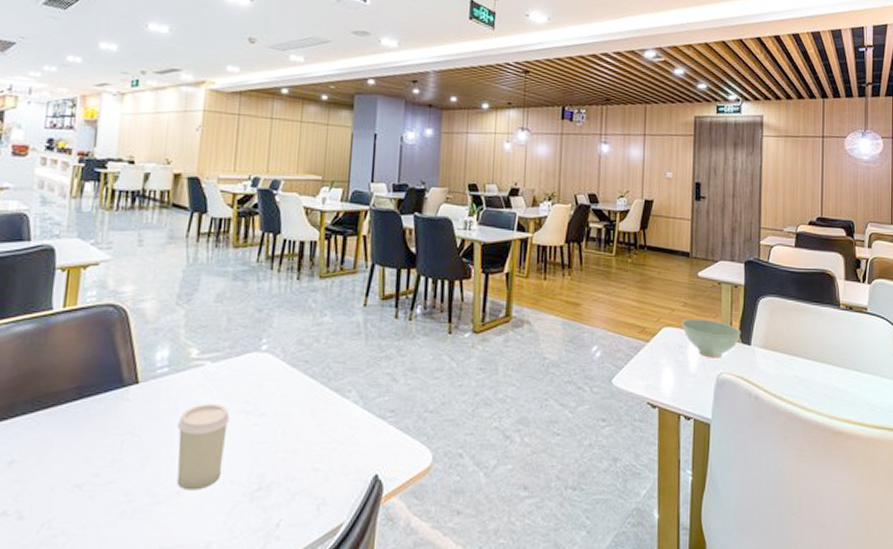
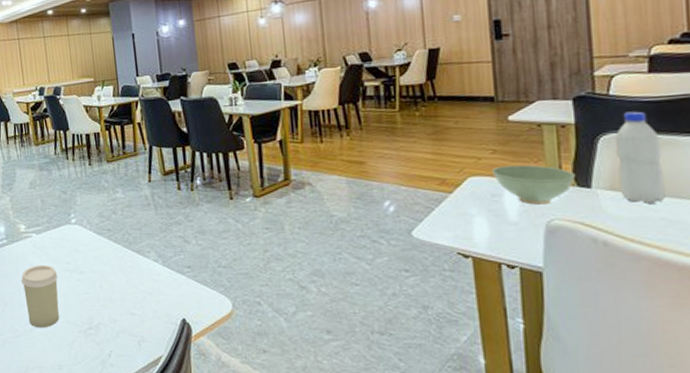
water bottle: none [769,279,799,363] -> present [614,111,666,205]

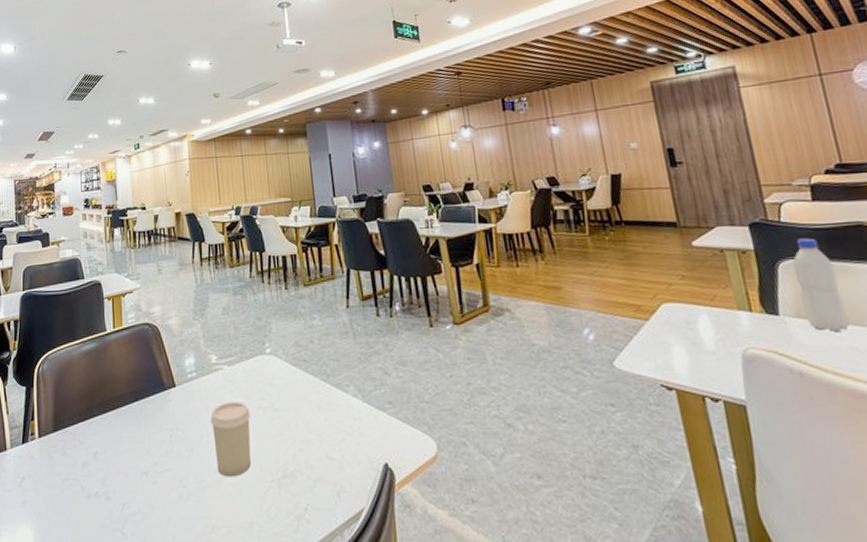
bowl: present [491,164,576,205] -> none [682,290,763,333]

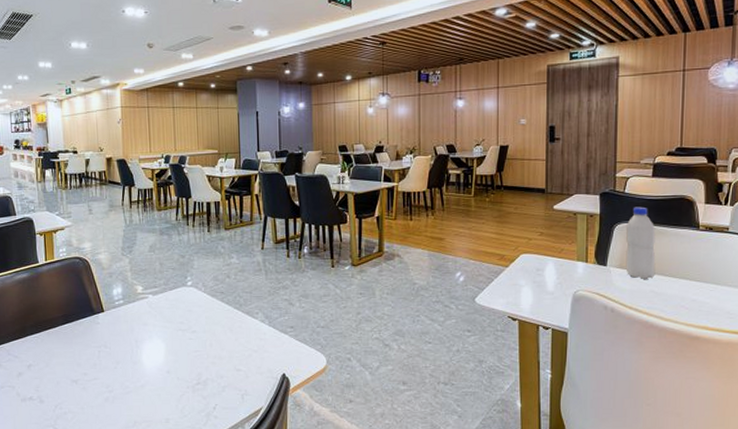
cup: present [210,401,251,477] -> none [135,324,171,384]

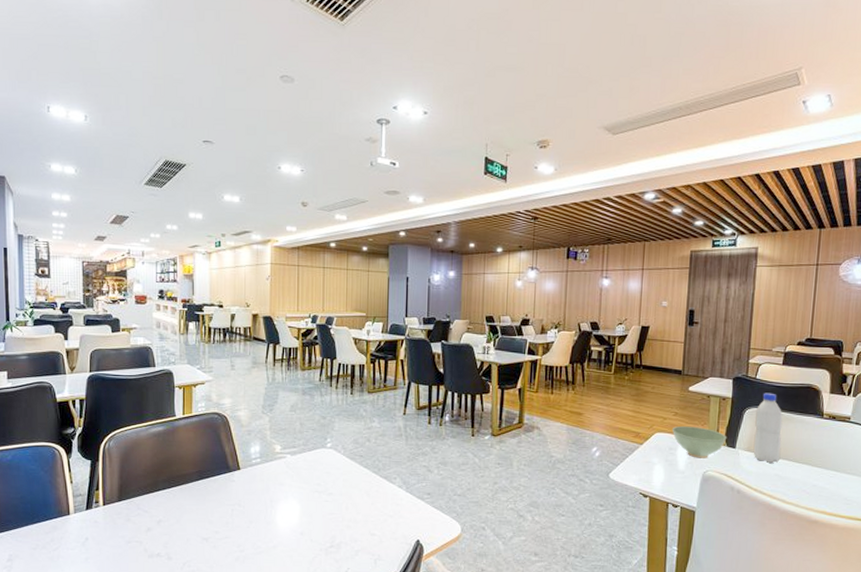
bowl: none [538,245,597,278] -> present [671,425,727,459]

